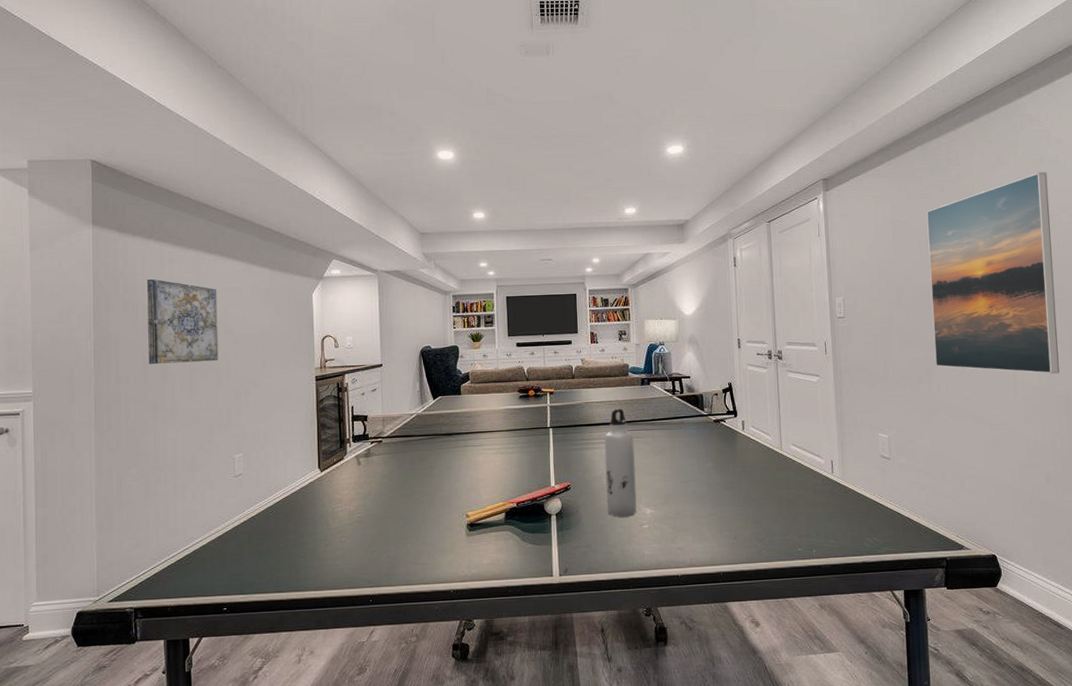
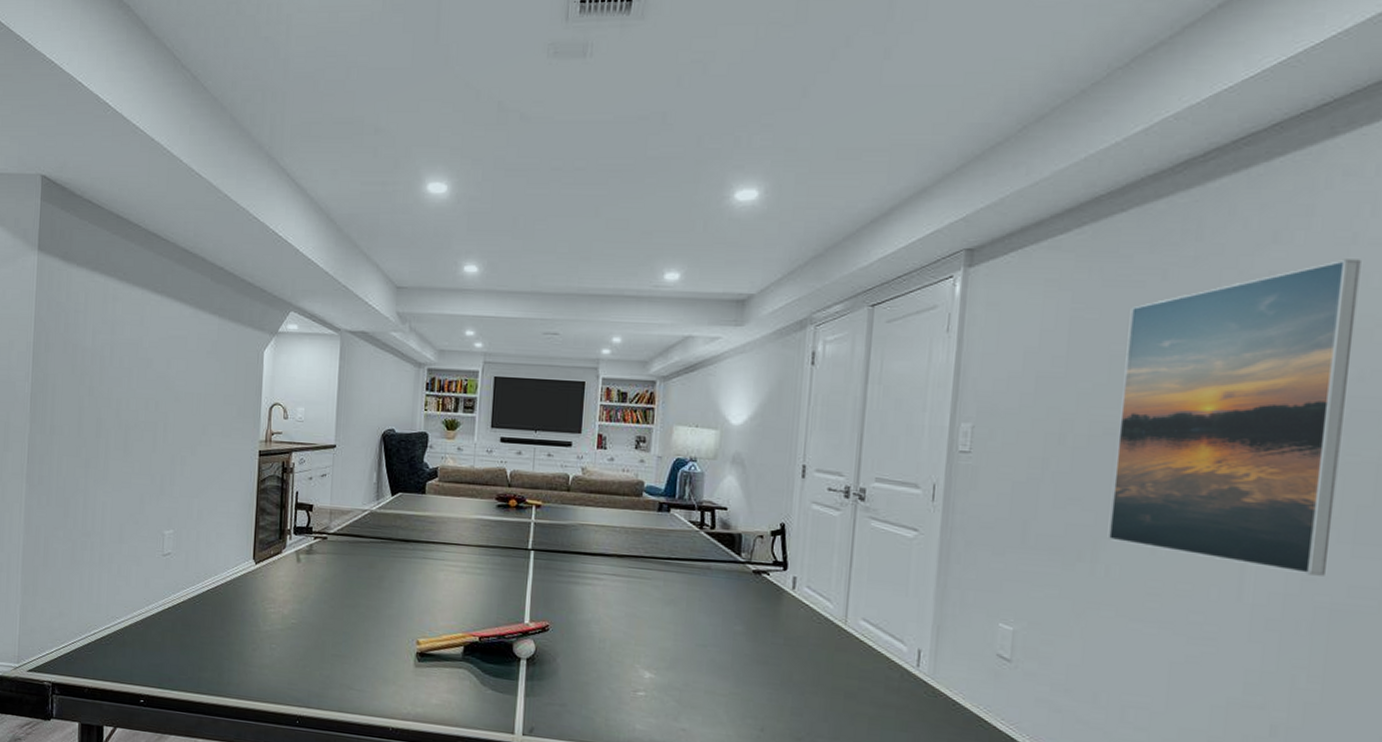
wall art: present [147,278,219,364] -> none [84,317,161,420]
water bottle: present [604,408,637,517] -> none [593,537,640,678]

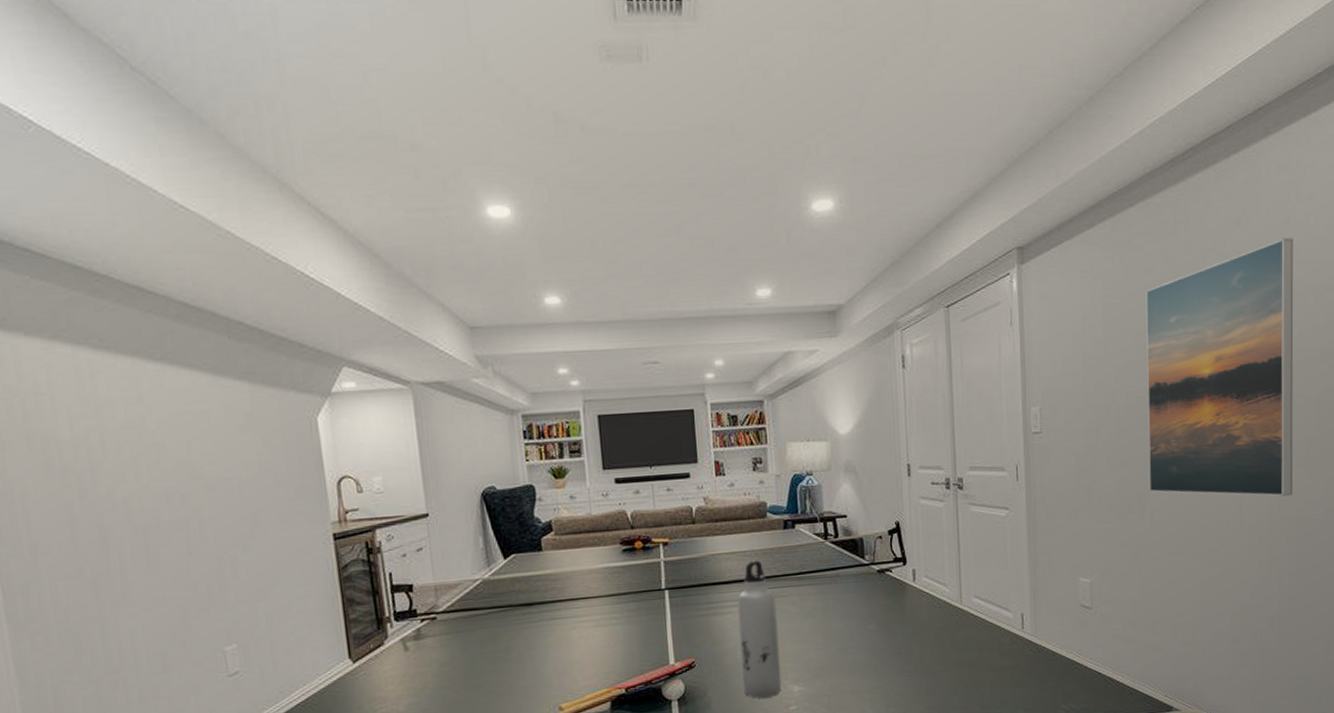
water bottle: none [593,537,640,678] -> present [737,560,782,699]

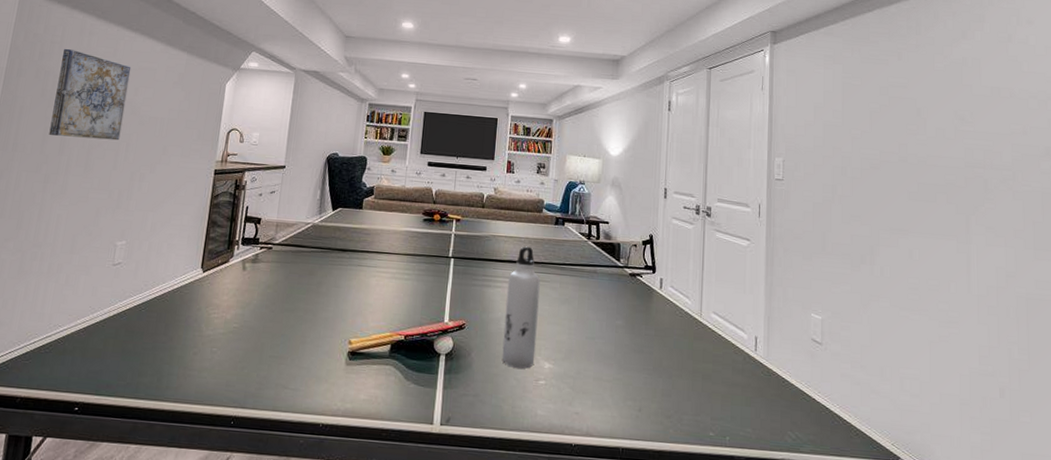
wall art: none [59,400,186,526] -> present [49,48,131,141]
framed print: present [1145,238,1294,497] -> none [879,51,1020,273]

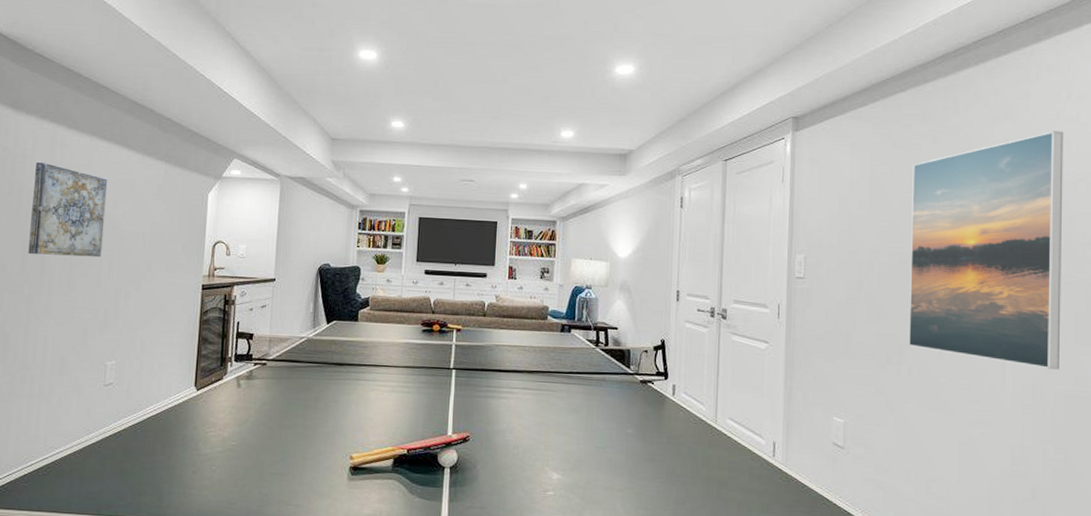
water bottle: present [501,246,540,369] -> none [508,355,547,480]
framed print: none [879,51,1020,273] -> present [908,131,1064,370]

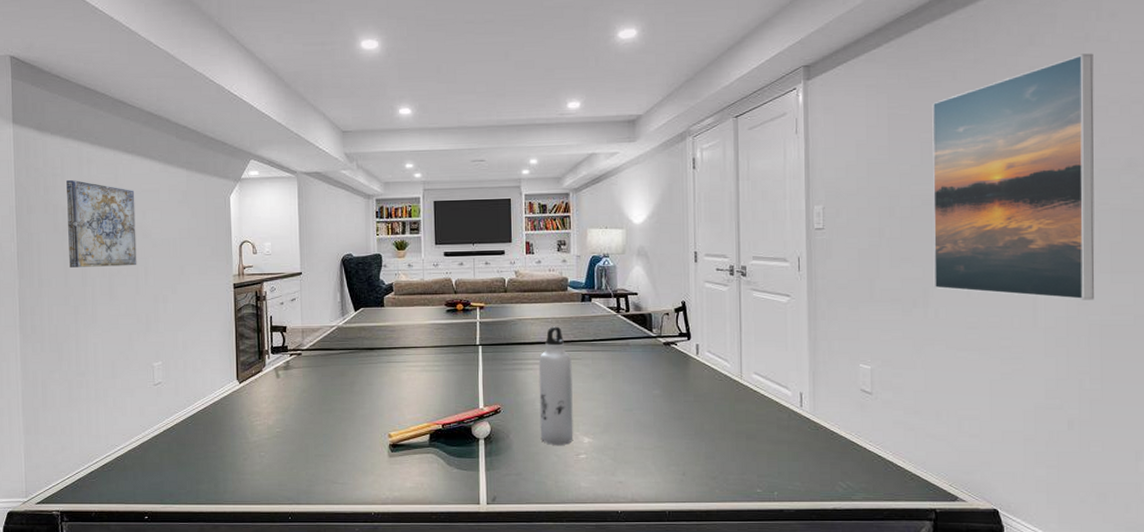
water bottle: none [508,355,547,480] -> present [538,326,574,445]

